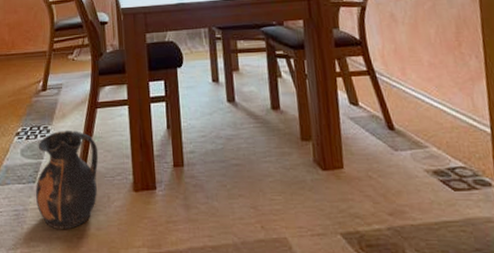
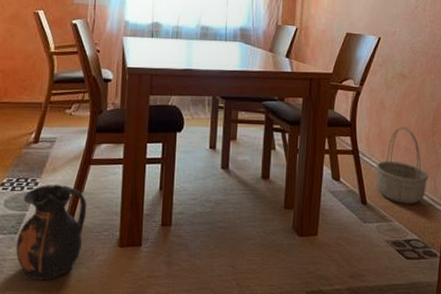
basket: none [397,39,464,126] -> present [375,126,429,204]

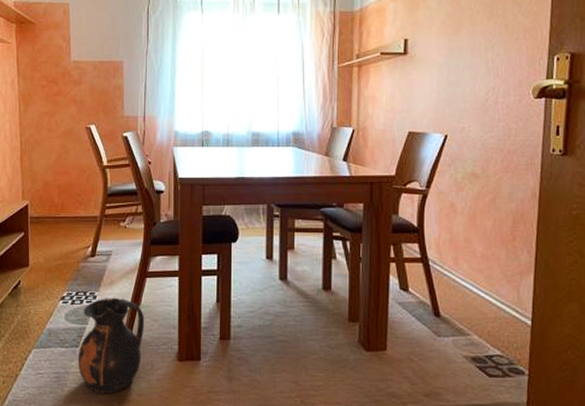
basket: present [375,126,429,204] -> none [449,231,511,316]

